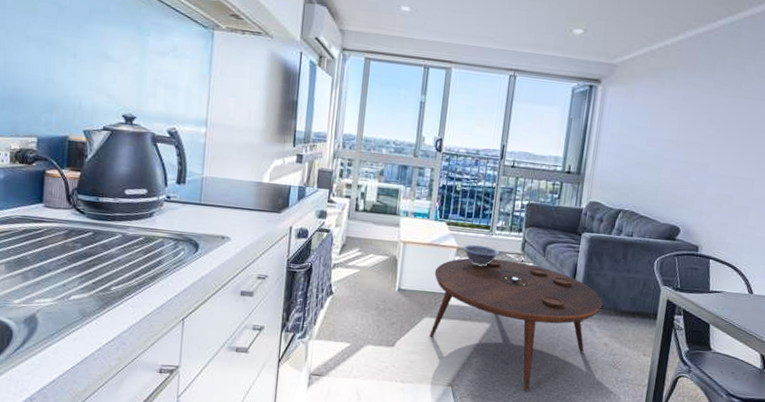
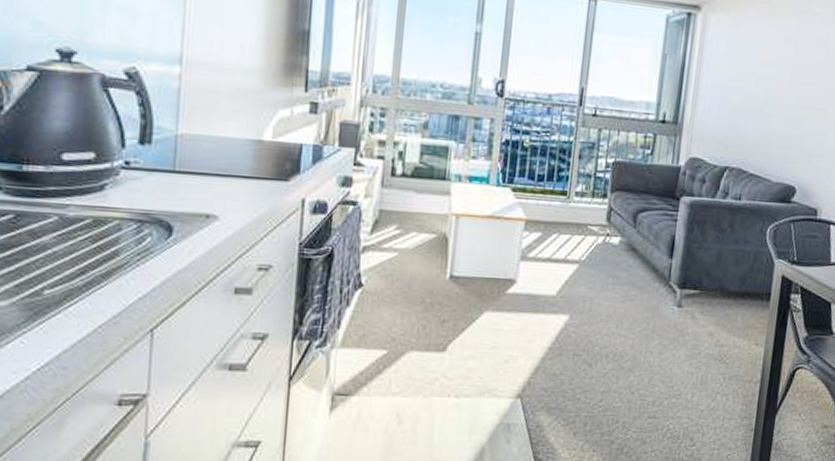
coffee table: present [429,258,603,391] -> none [491,232,706,398]
decorative bowl: present [462,244,500,267] -> none [532,215,580,243]

